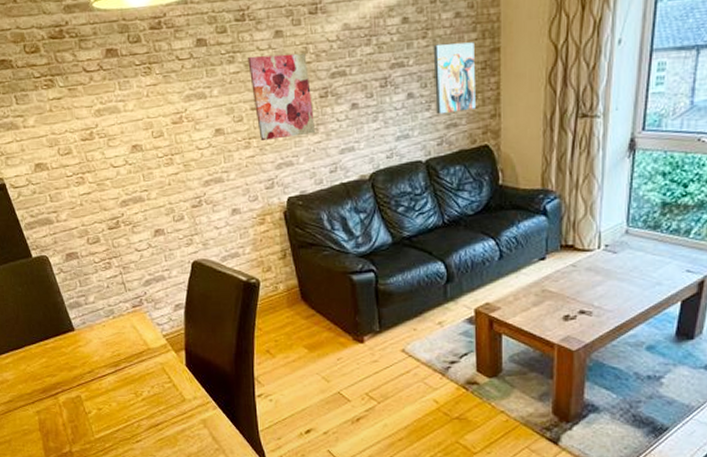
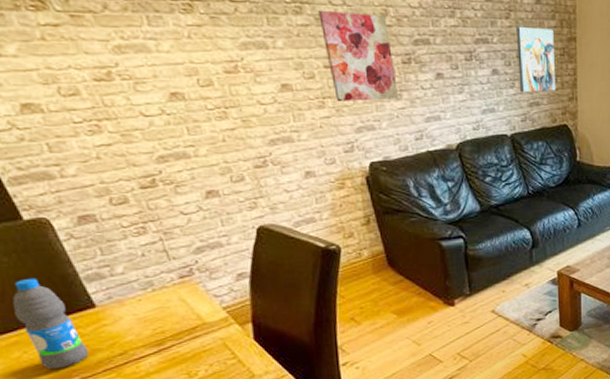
water bottle: none [23,304,68,380] -> present [13,278,89,368]

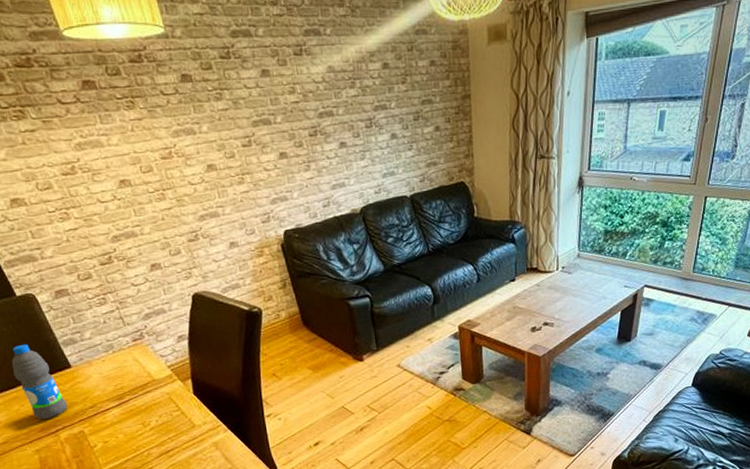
wall art: present [319,10,398,102] -> none [236,92,307,177]
wall art: present [515,26,555,93] -> none [412,89,452,154]

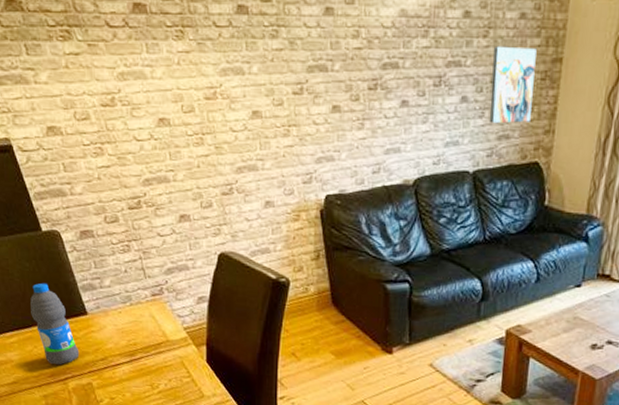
wall art: none [412,89,452,154] -> present [489,45,537,124]

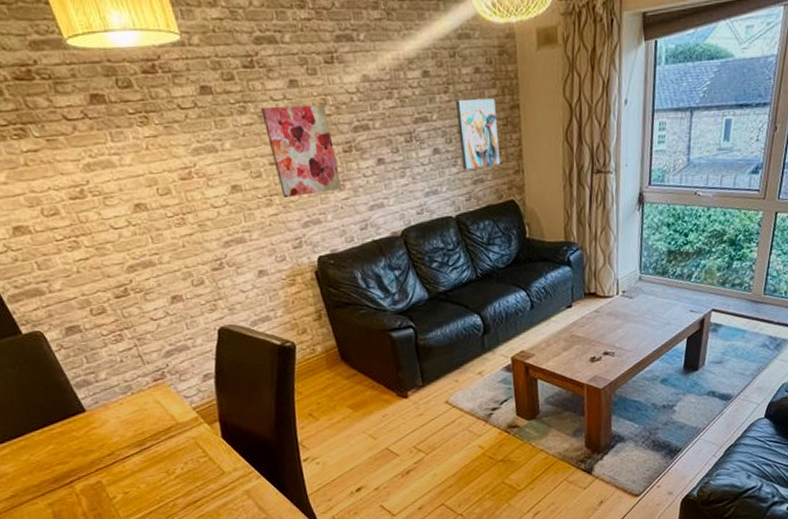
water bottle: present [30,282,80,364] -> none [19,386,83,469]
wall art: none [293,33,361,131] -> present [261,105,341,199]

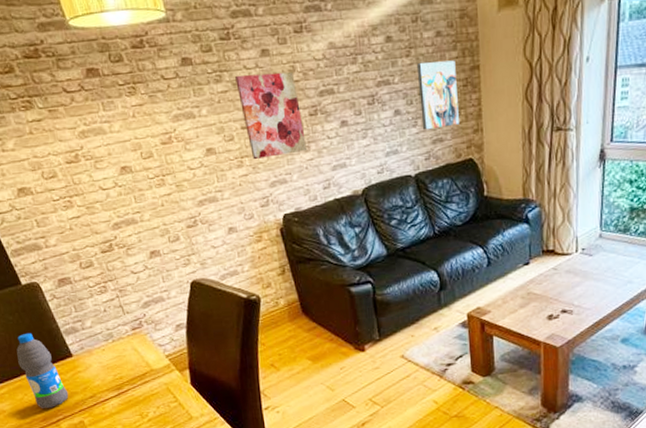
water bottle: none [19,386,83,469] -> present [16,332,69,408]

